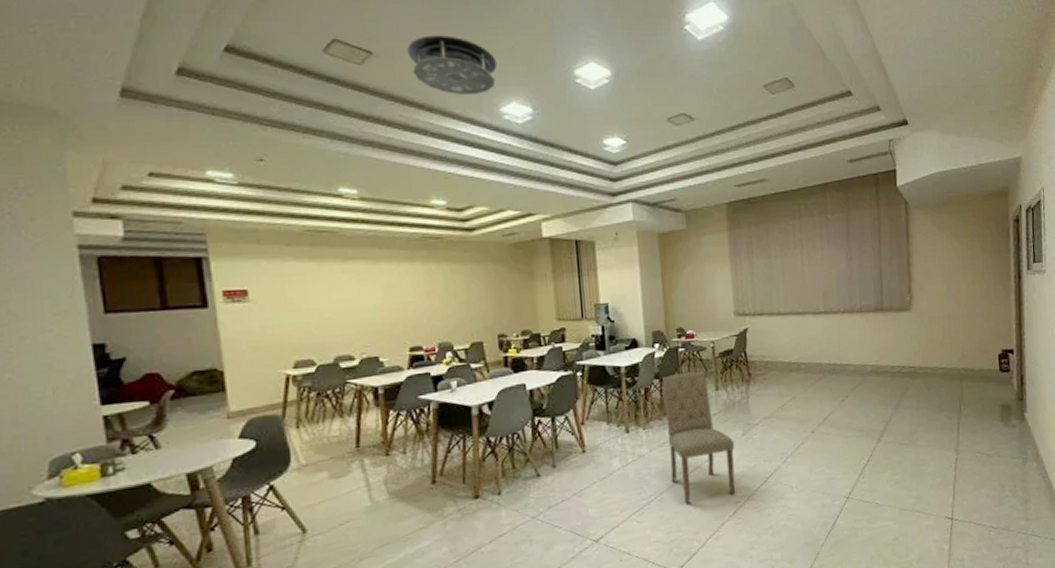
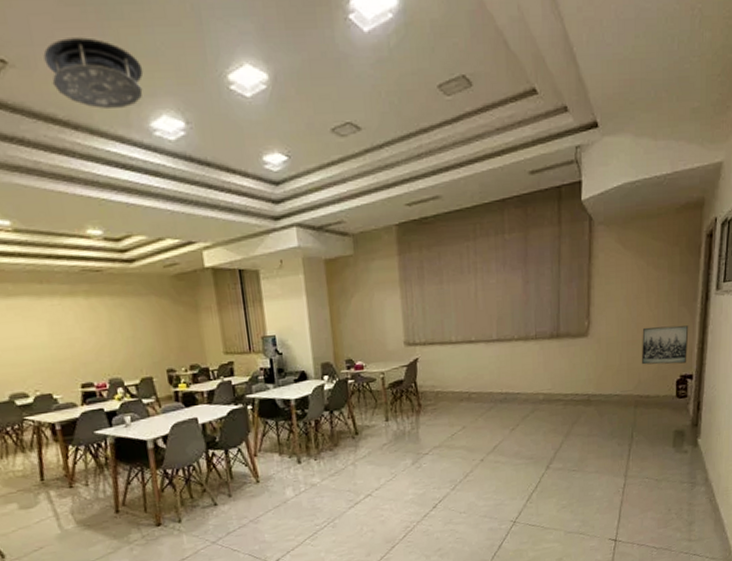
dining chair: present [663,371,736,504] -> none [332,403,406,529]
wall art: none [961,302,1007,339] -> present [641,325,689,365]

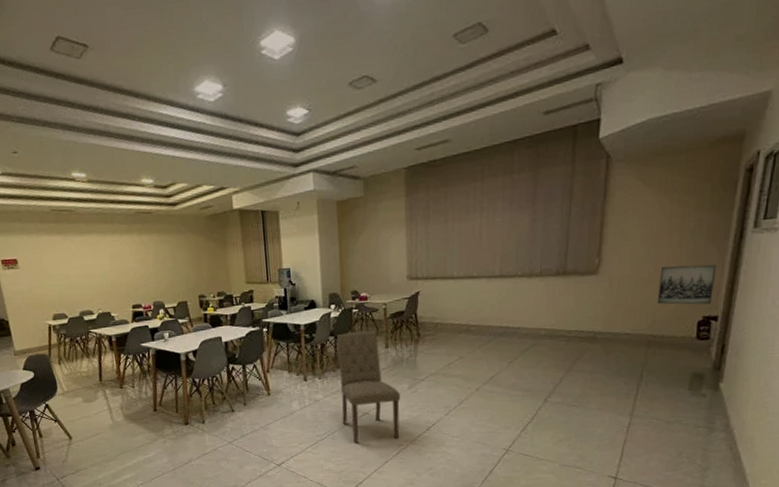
ceiling light fixture: present [43,37,144,110] -> none [115,20,191,79]
dining chair: none [332,403,406,529] -> present [337,331,401,443]

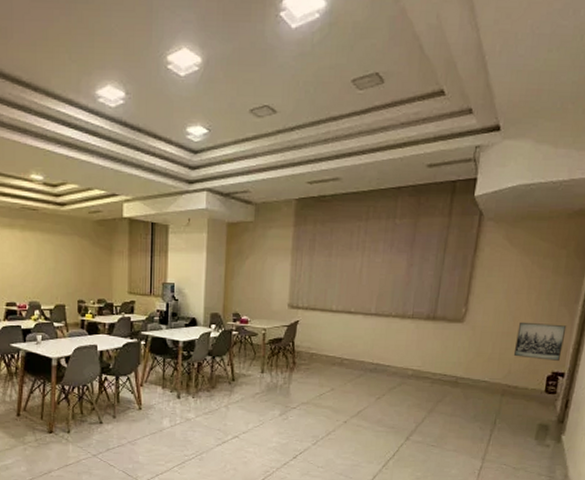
dining chair: present [337,331,401,443] -> none [211,354,272,465]

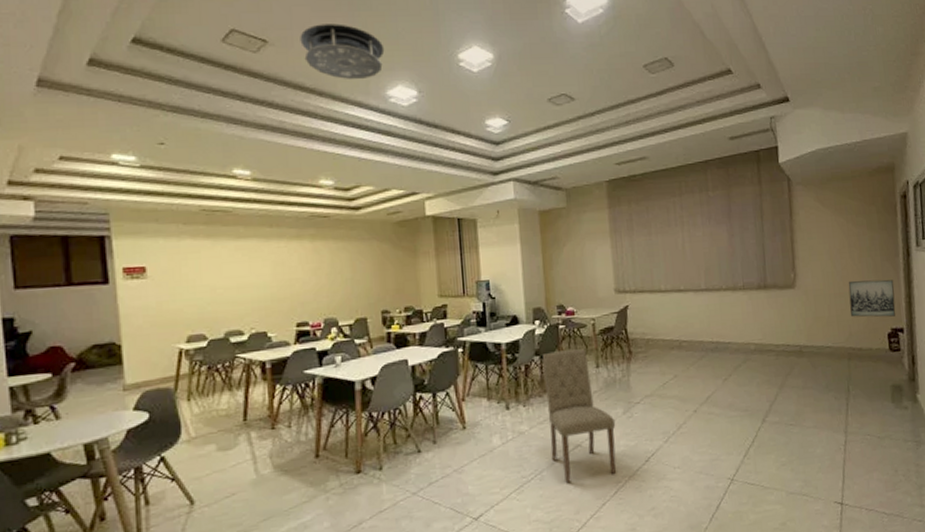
ceiling light fixture: none [19,15,97,77] -> present [300,24,385,80]
dining chair: none [211,354,272,465] -> present [543,349,617,483]

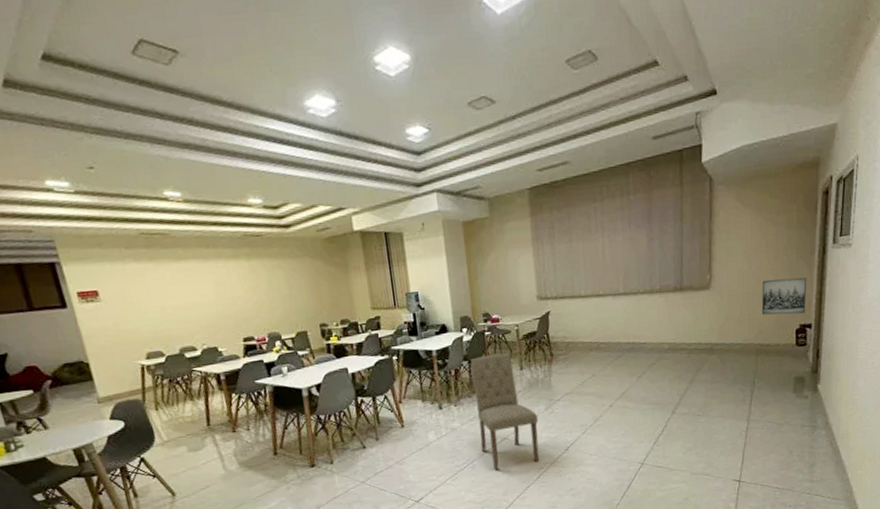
ceiling light fixture: present [300,24,385,80] -> none [210,27,298,91]

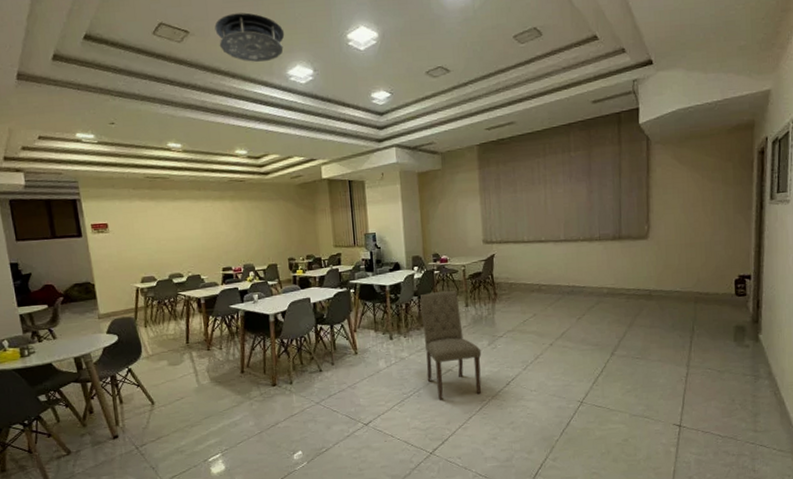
ceiling light fixture: none [210,27,298,91] -> present [215,12,285,63]
wall art: present [761,277,807,315] -> none [699,230,745,266]

